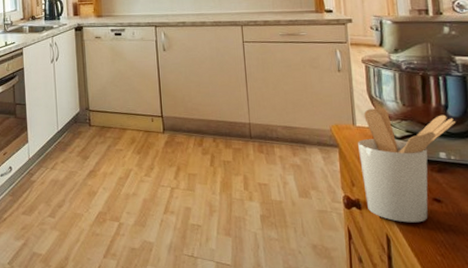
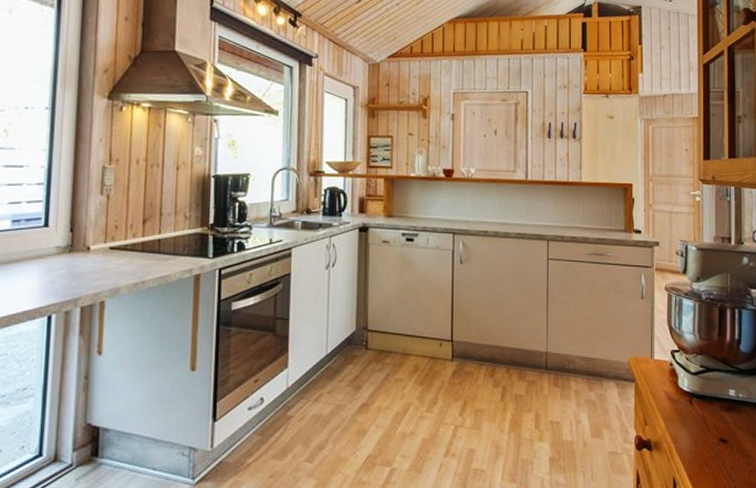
utensil holder: present [358,107,457,223] -> none [654,340,747,465]

